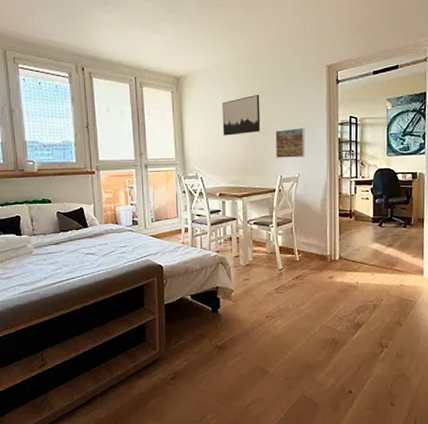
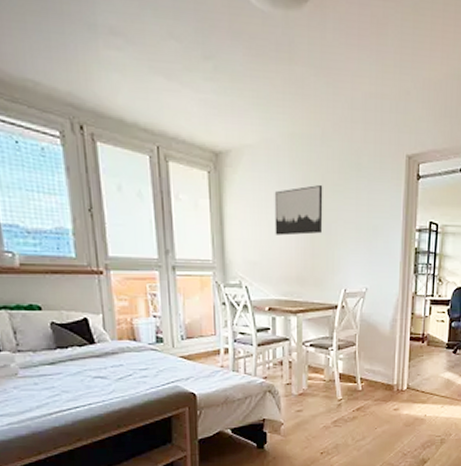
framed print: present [275,127,306,158] -> none [340,231,377,268]

